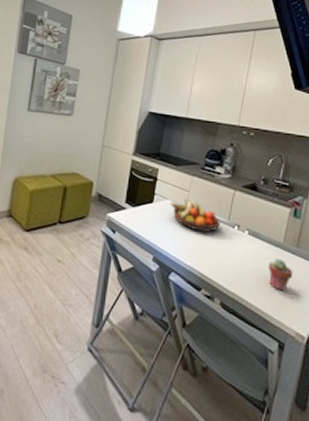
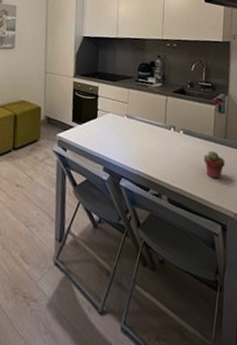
fruit bowl: present [171,199,220,232] -> none [113,110,159,138]

